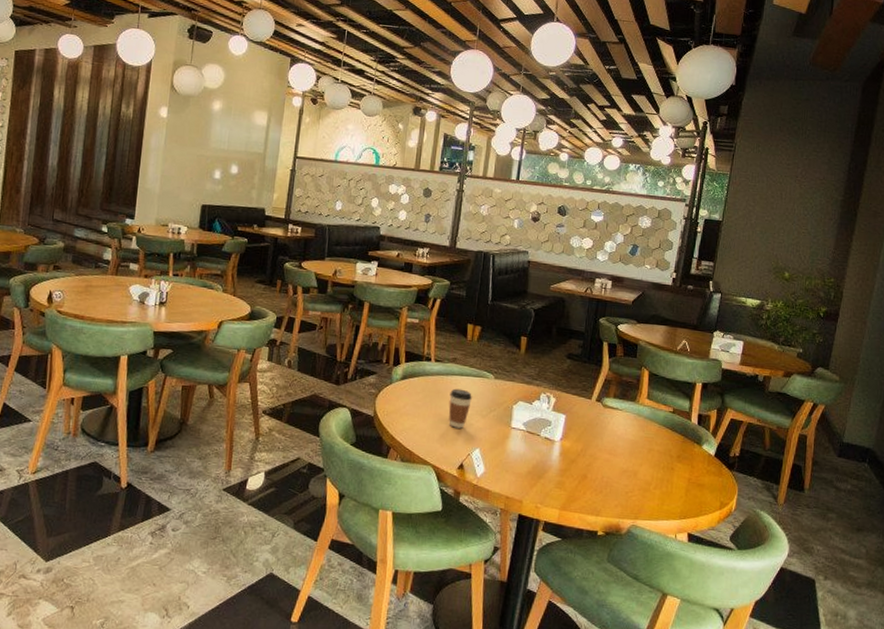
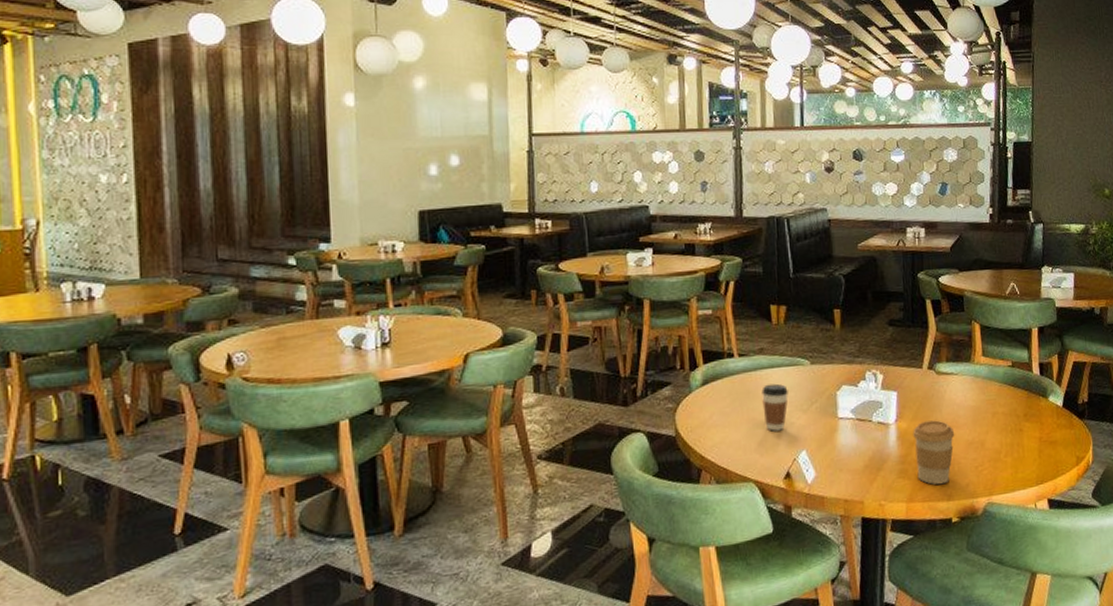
coffee cup: none [573,444,612,501] -> present [913,420,955,485]

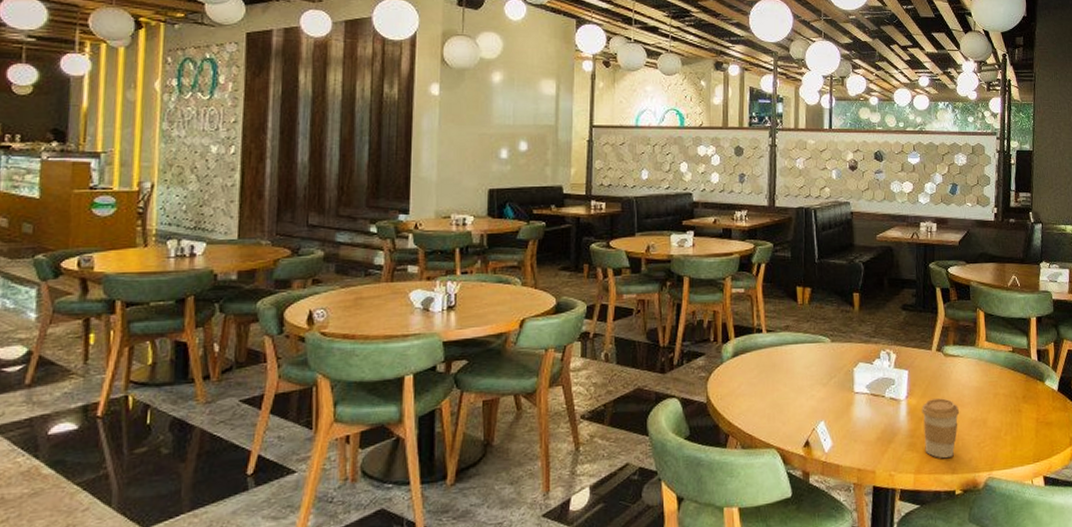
coffee cup: present [761,383,788,431] -> none [786,358,810,402]

